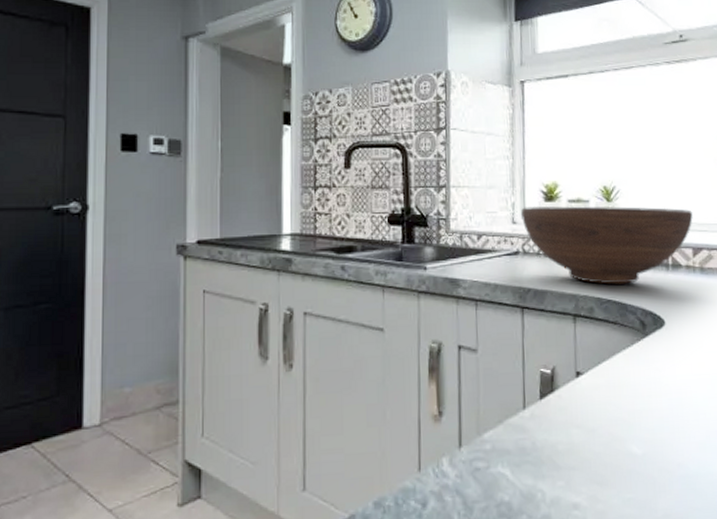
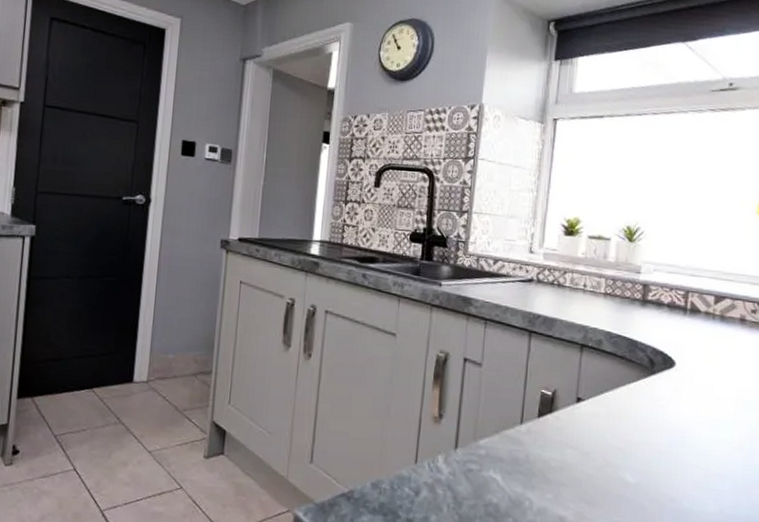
fruit bowl: present [521,205,693,285] -> none [539,238,720,323]

